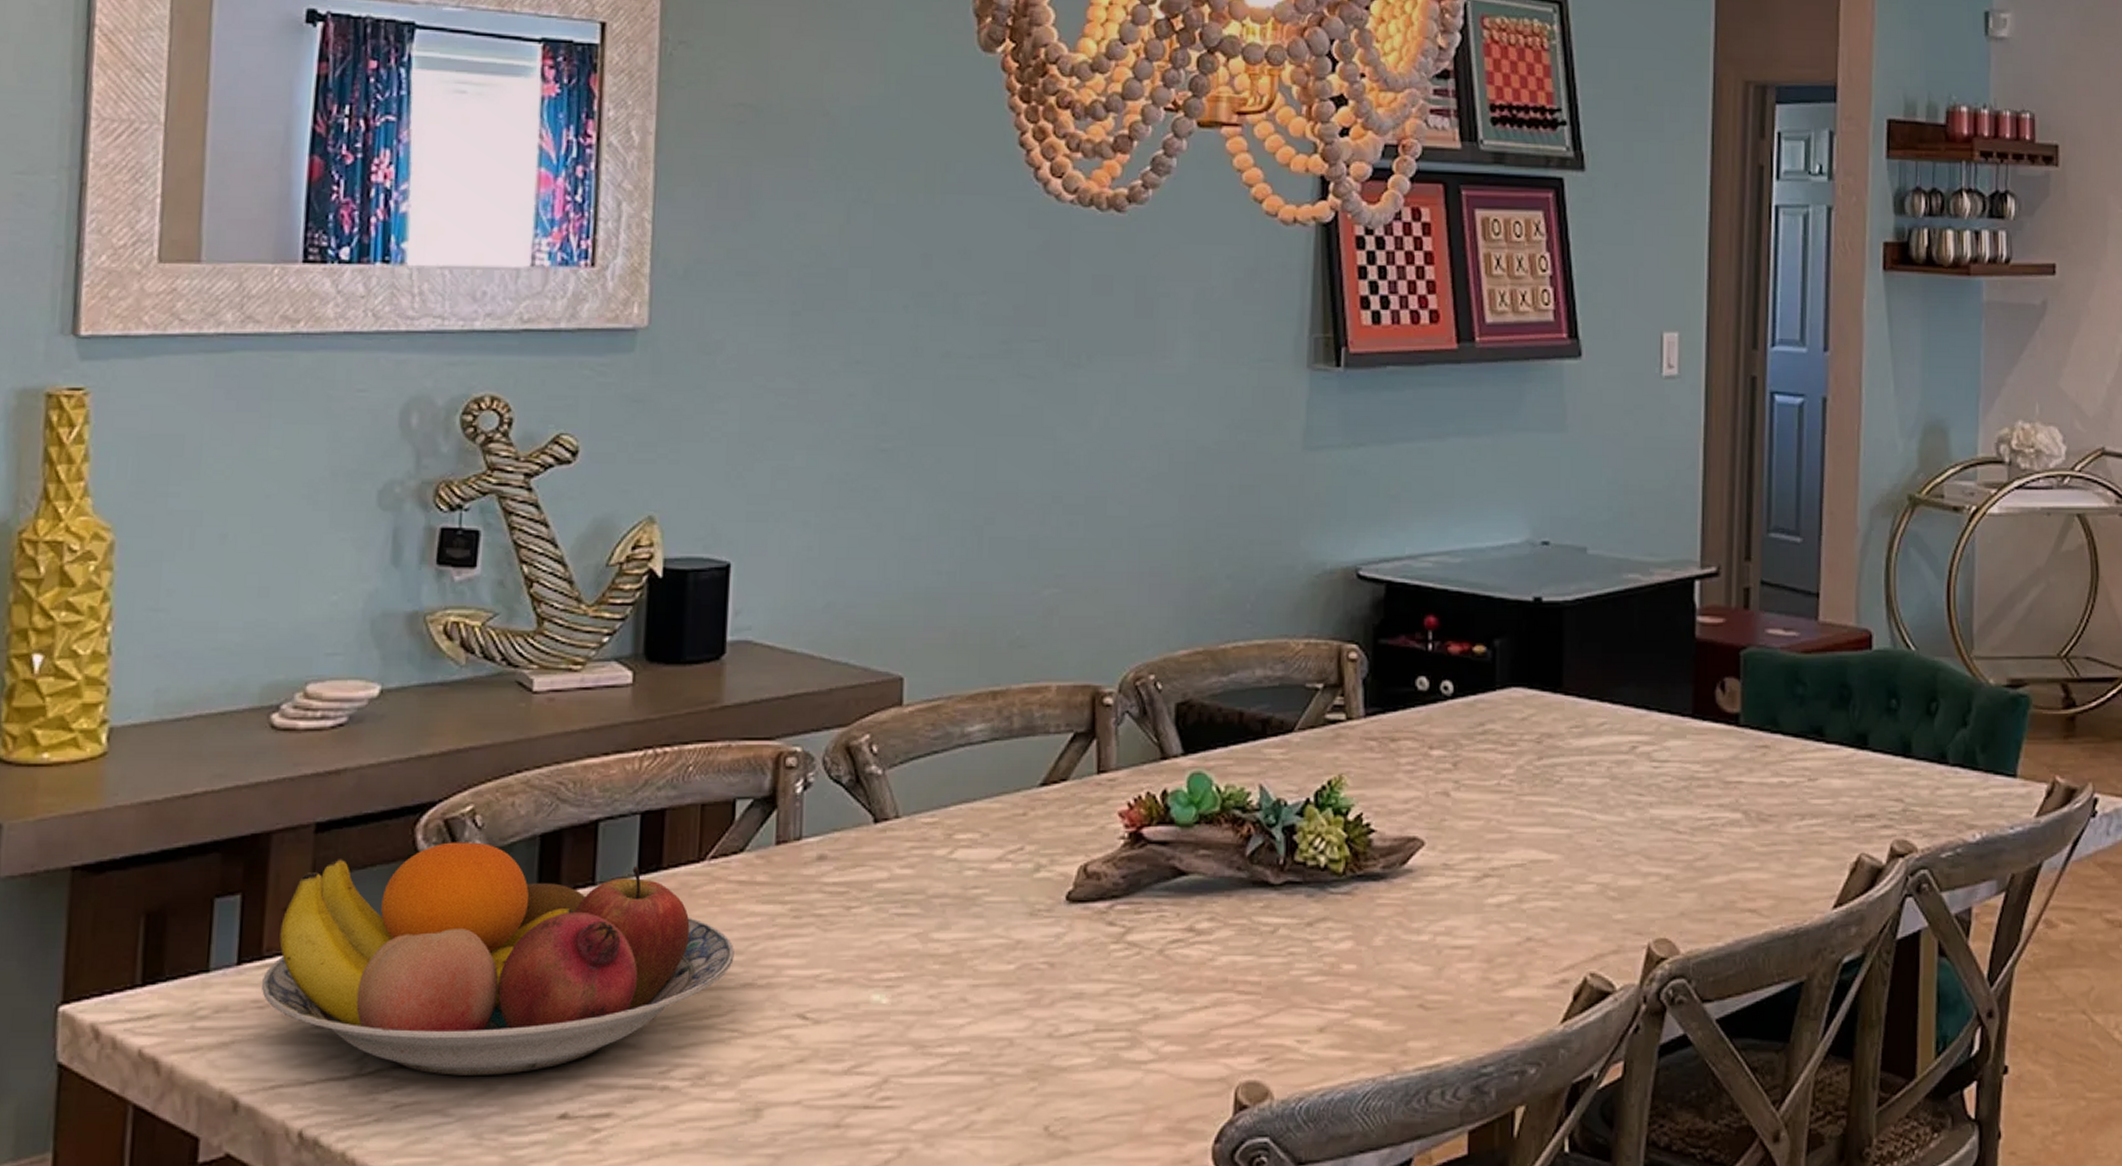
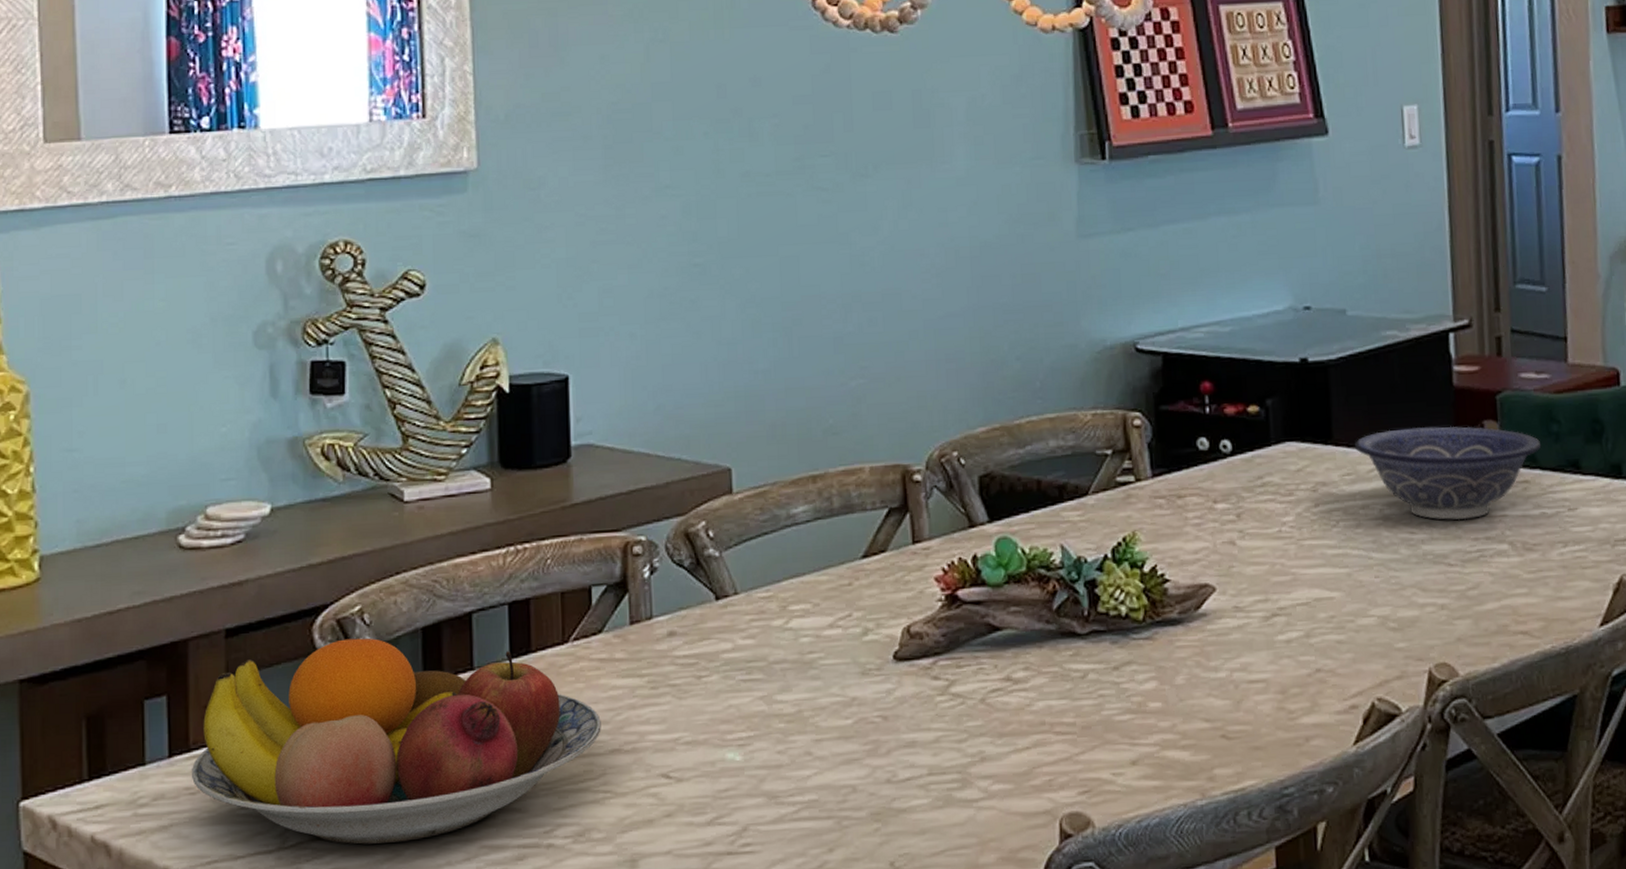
decorative bowl: none [1585,681,1785,784] -> present [1354,426,1542,521]

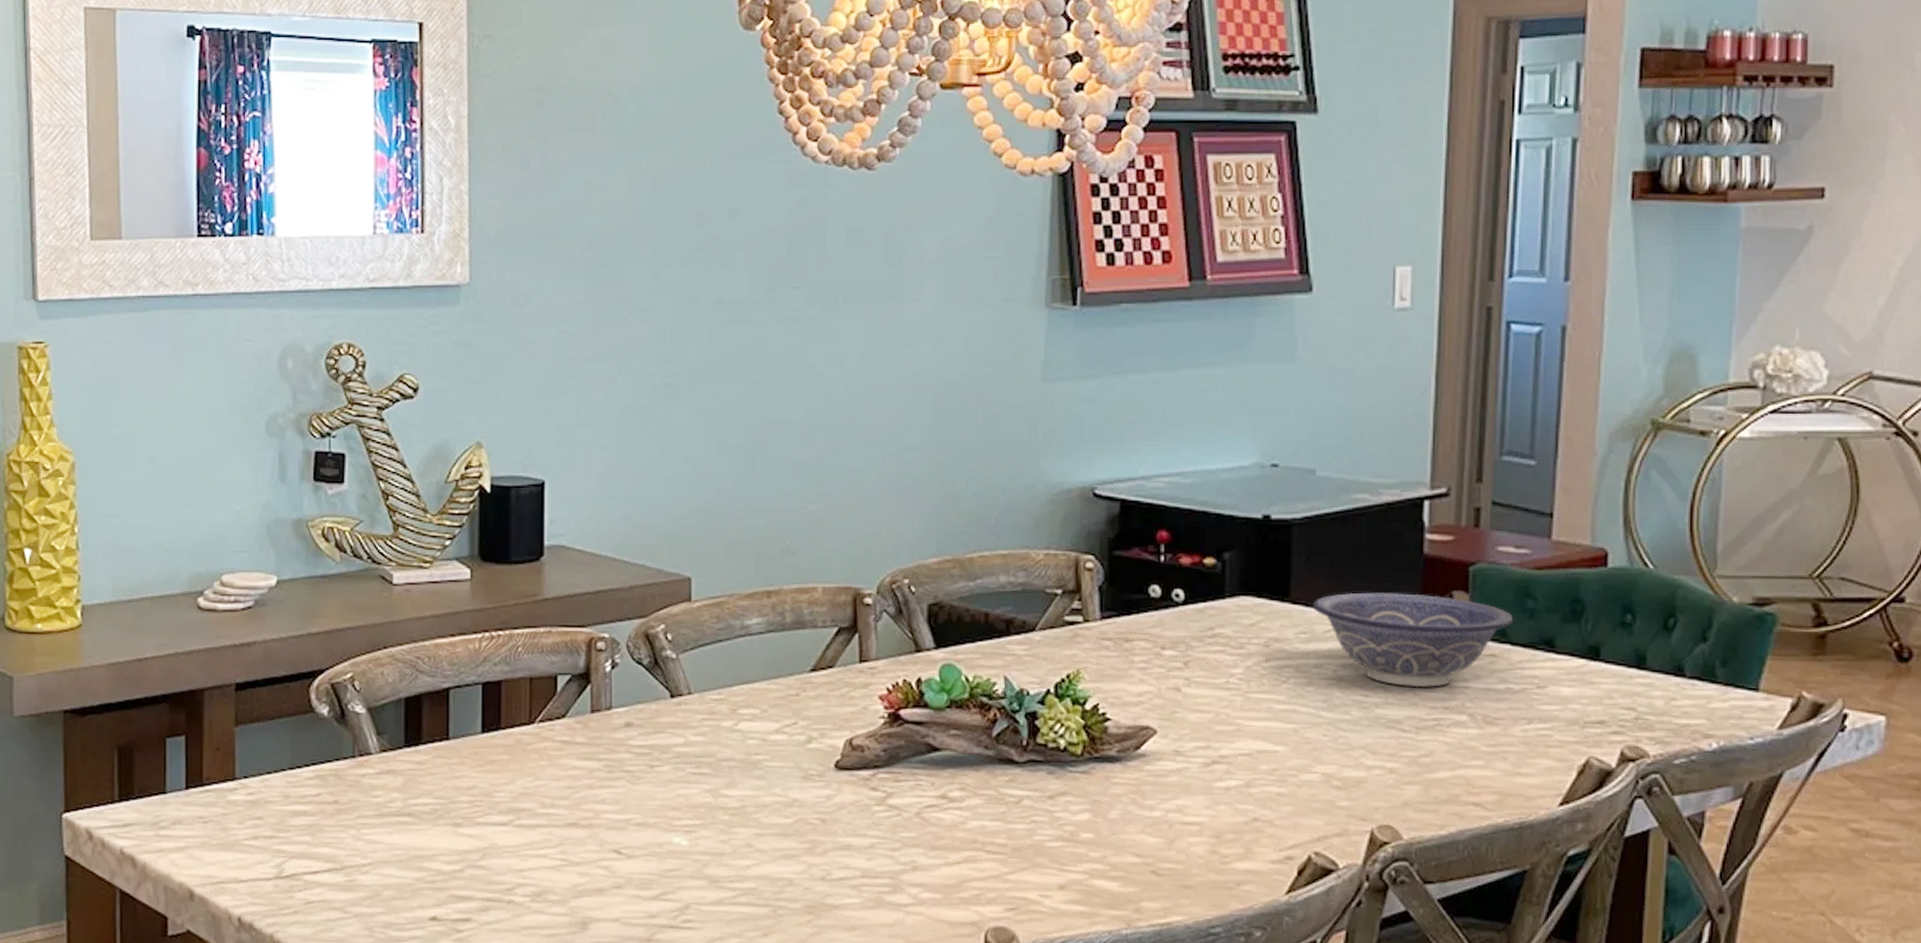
fruit bowl: present [192,638,601,845] -> none [205,701,561,884]

